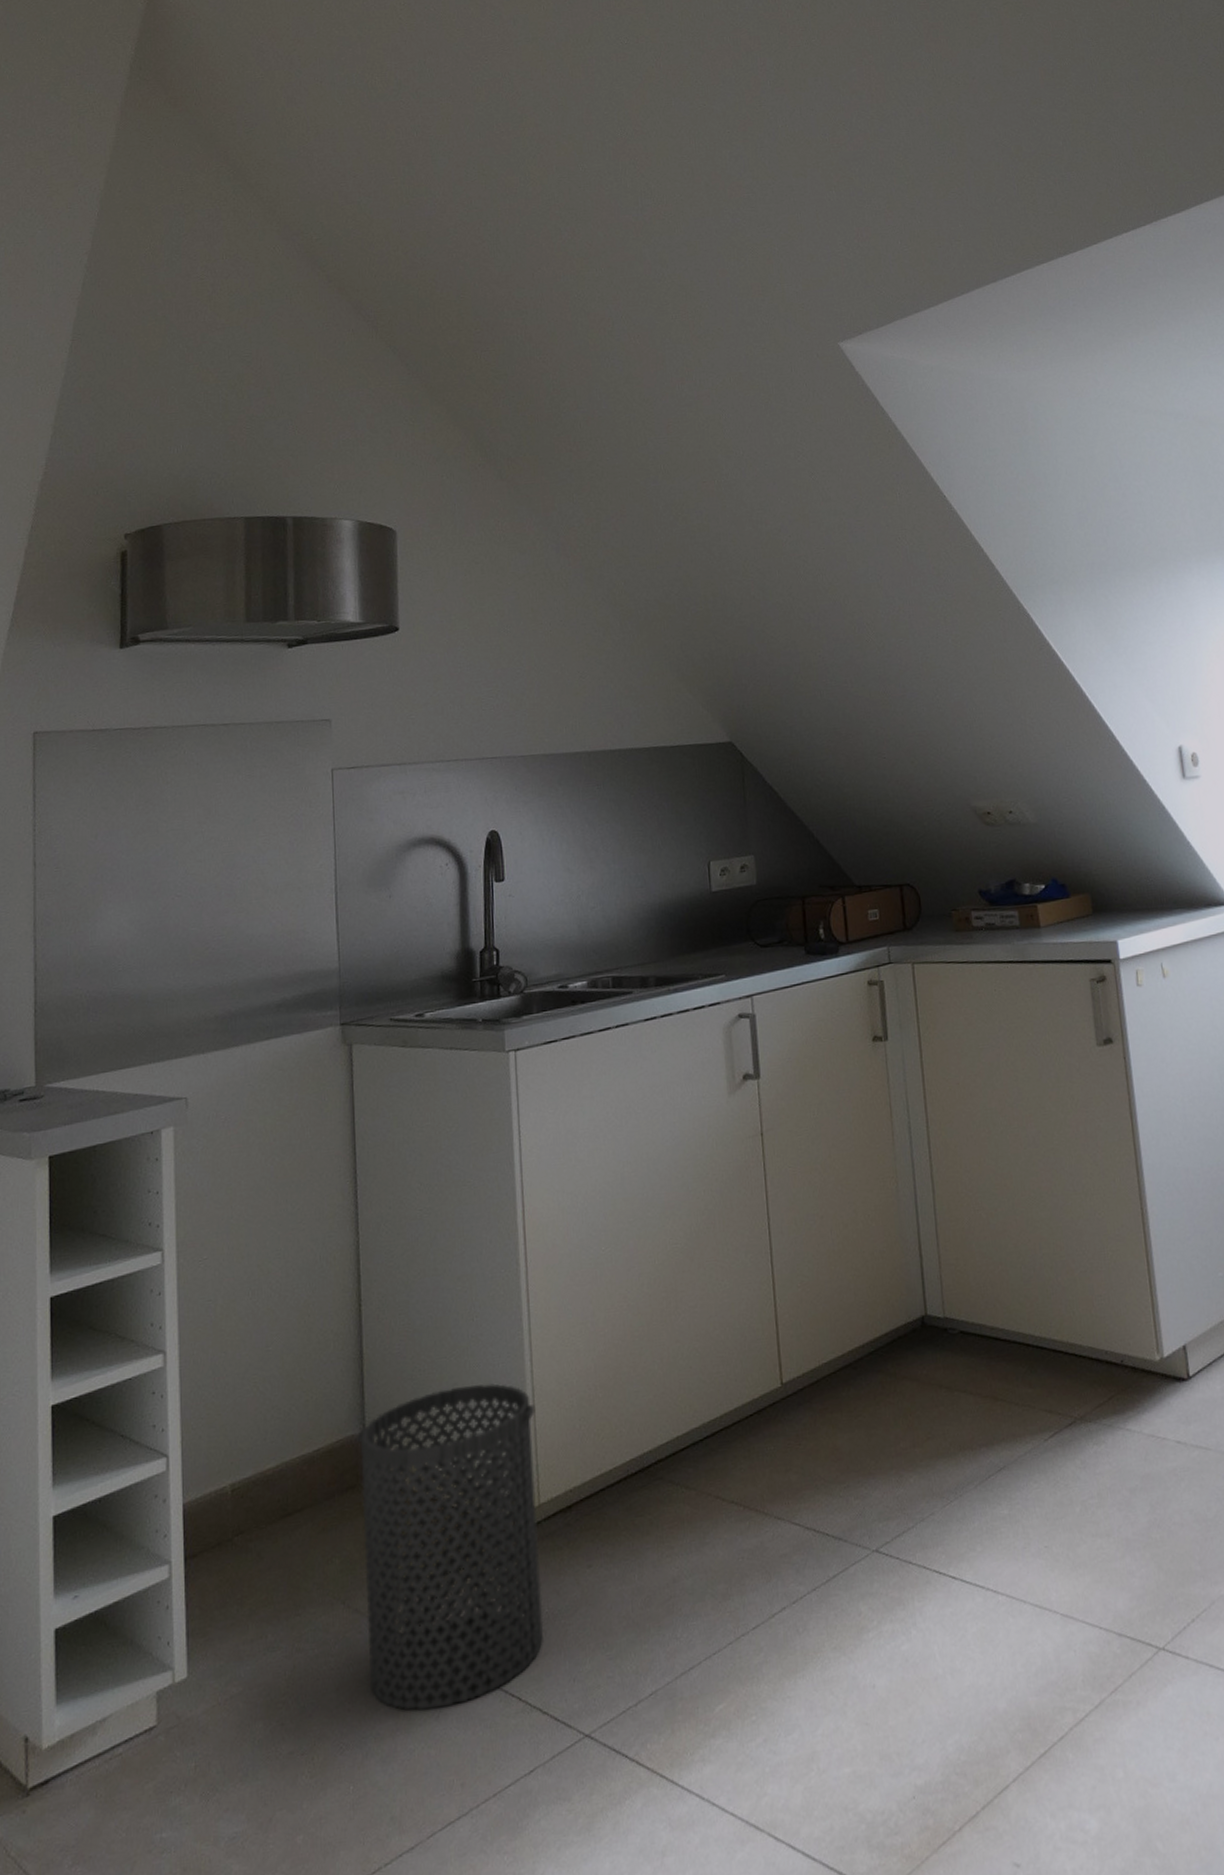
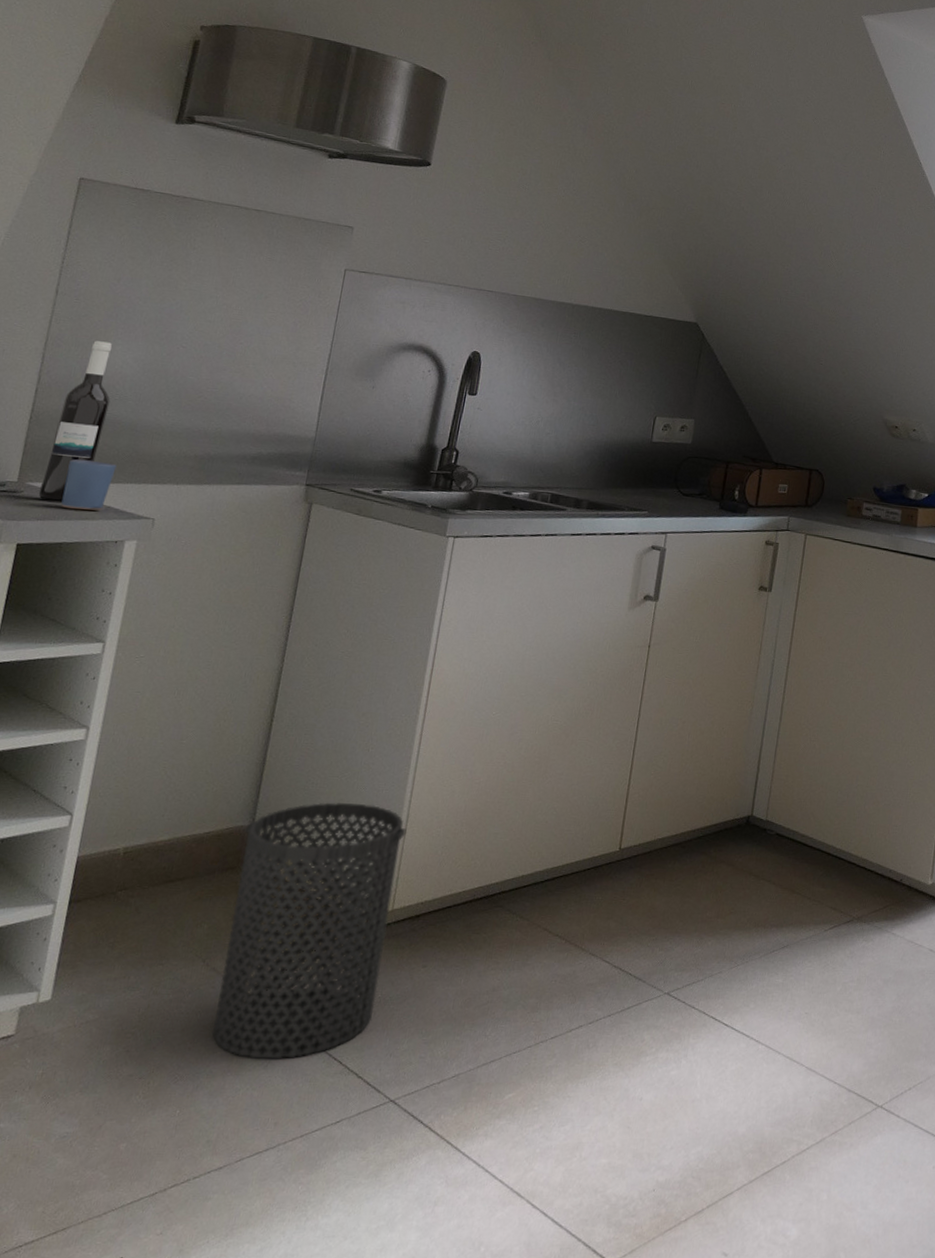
wine bottle: none [60,908,114,1102] -> present [38,341,113,502]
mug: none [85,1043,135,1106] -> present [61,459,117,511]

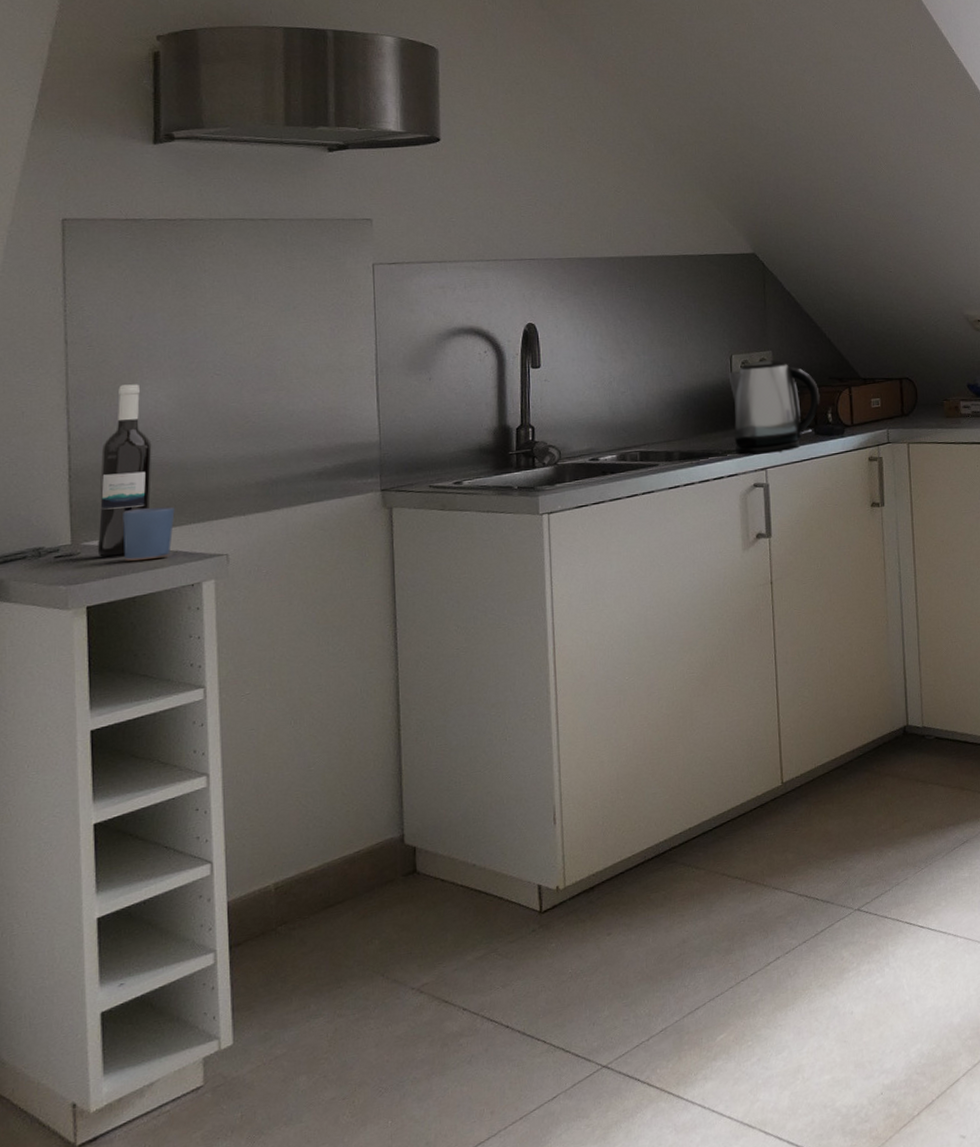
trash can: present [212,802,407,1059] -> none [396,791,568,1058]
kettle: none [640,427,732,521] -> present [728,360,820,456]

